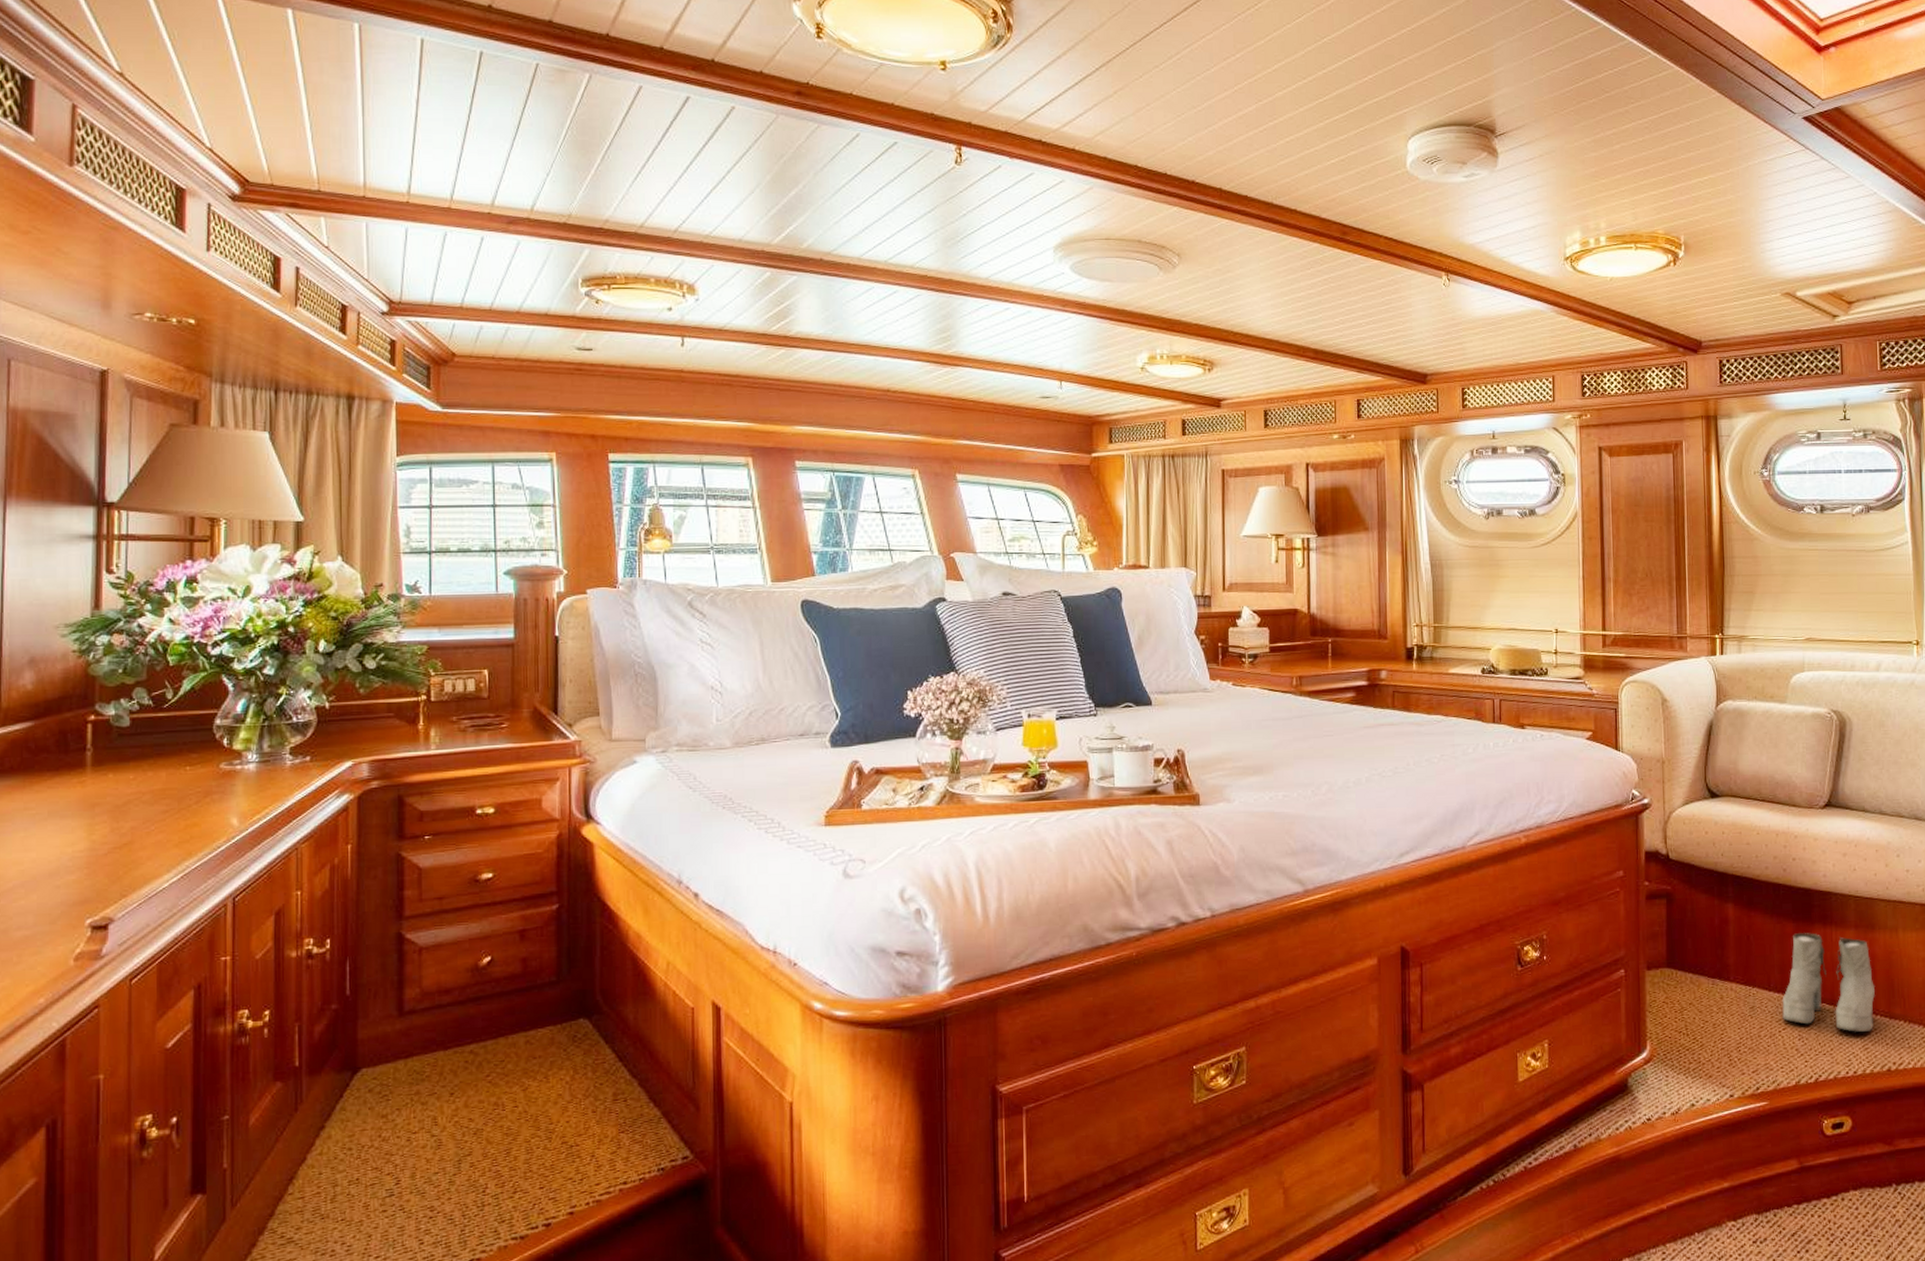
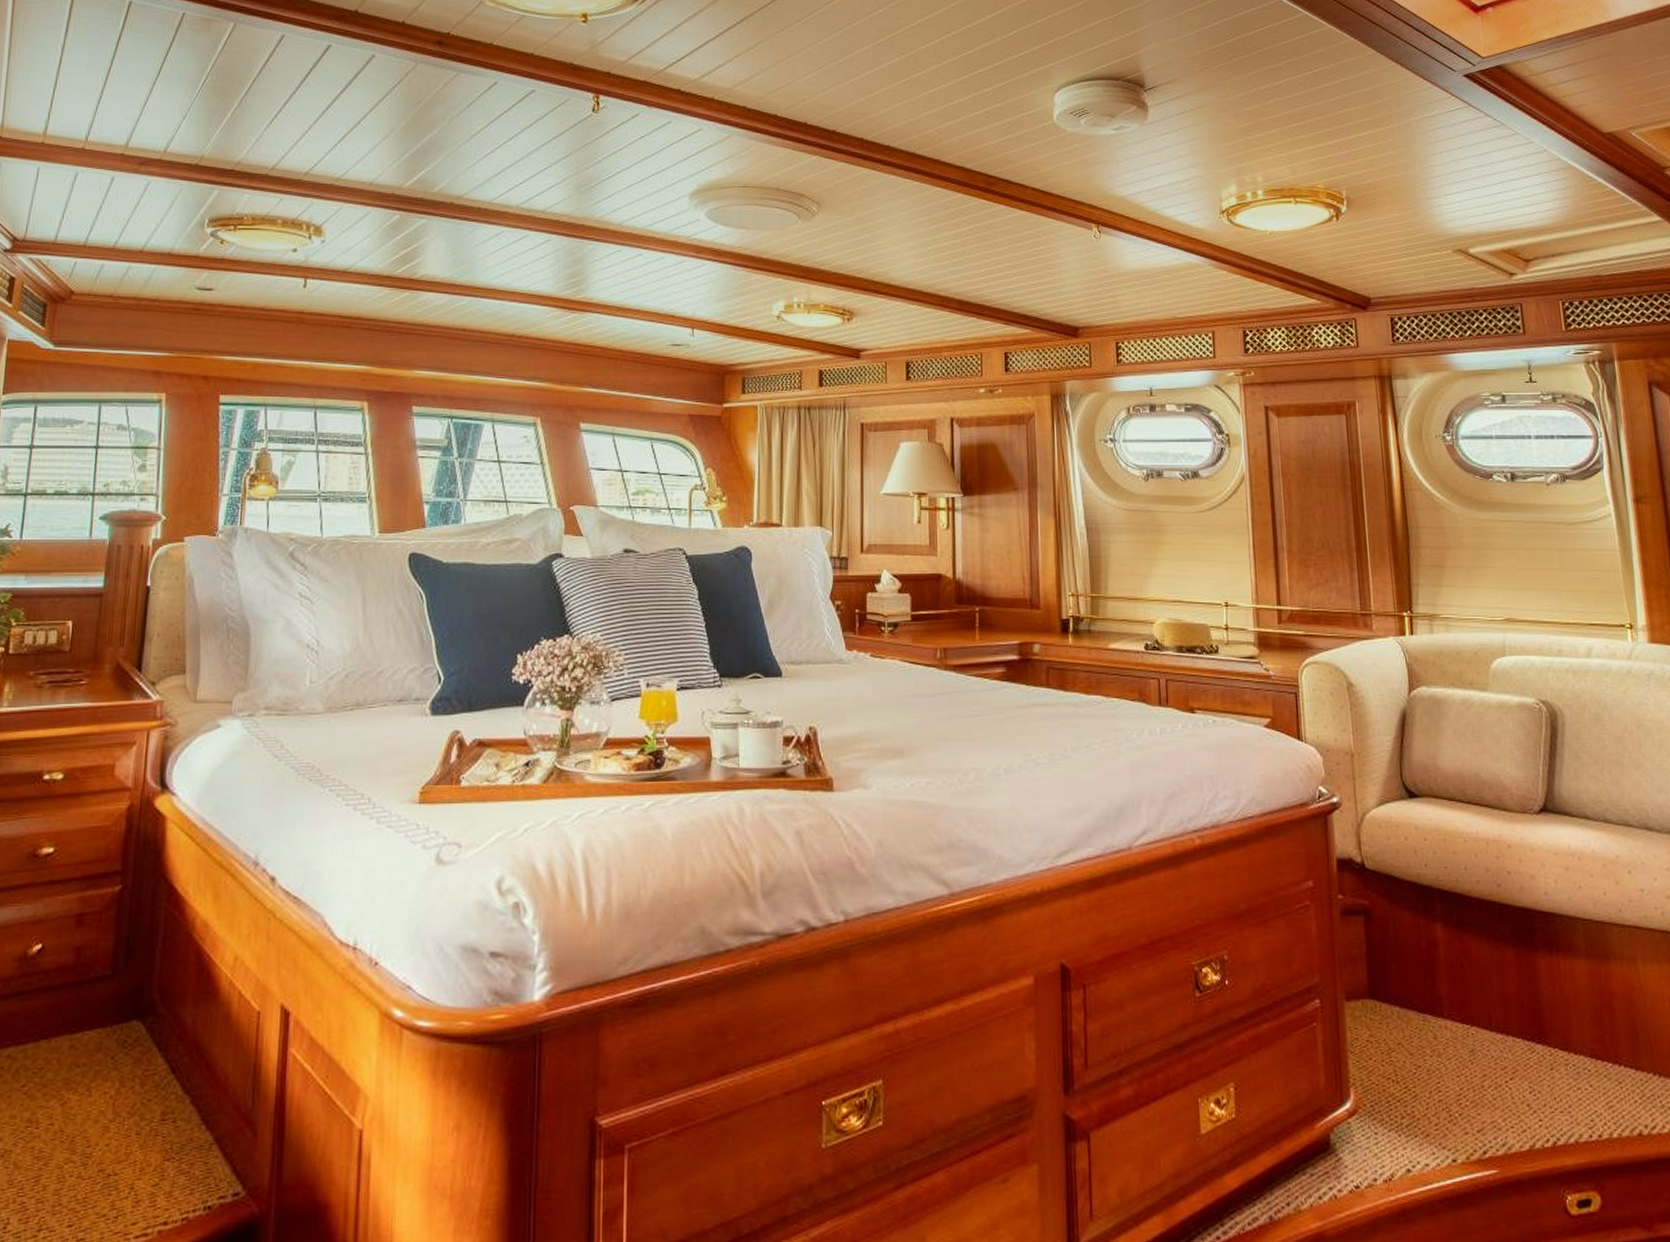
boots: present [1782,933,1876,1033] -> none [1506,961,1618,1087]

